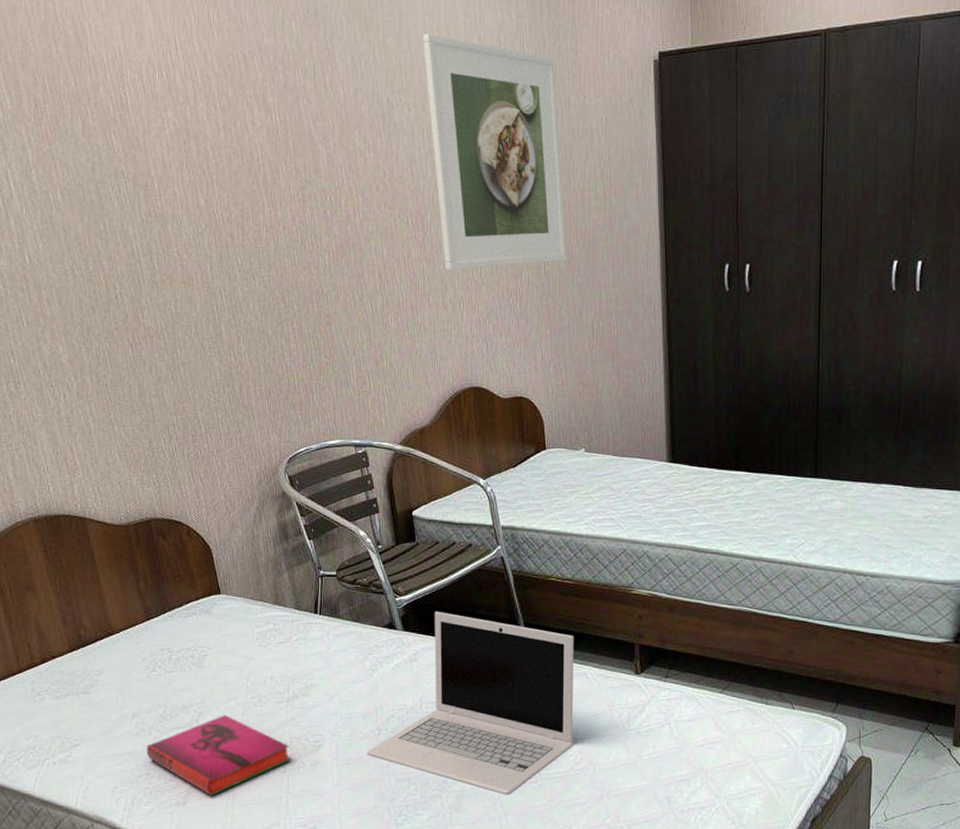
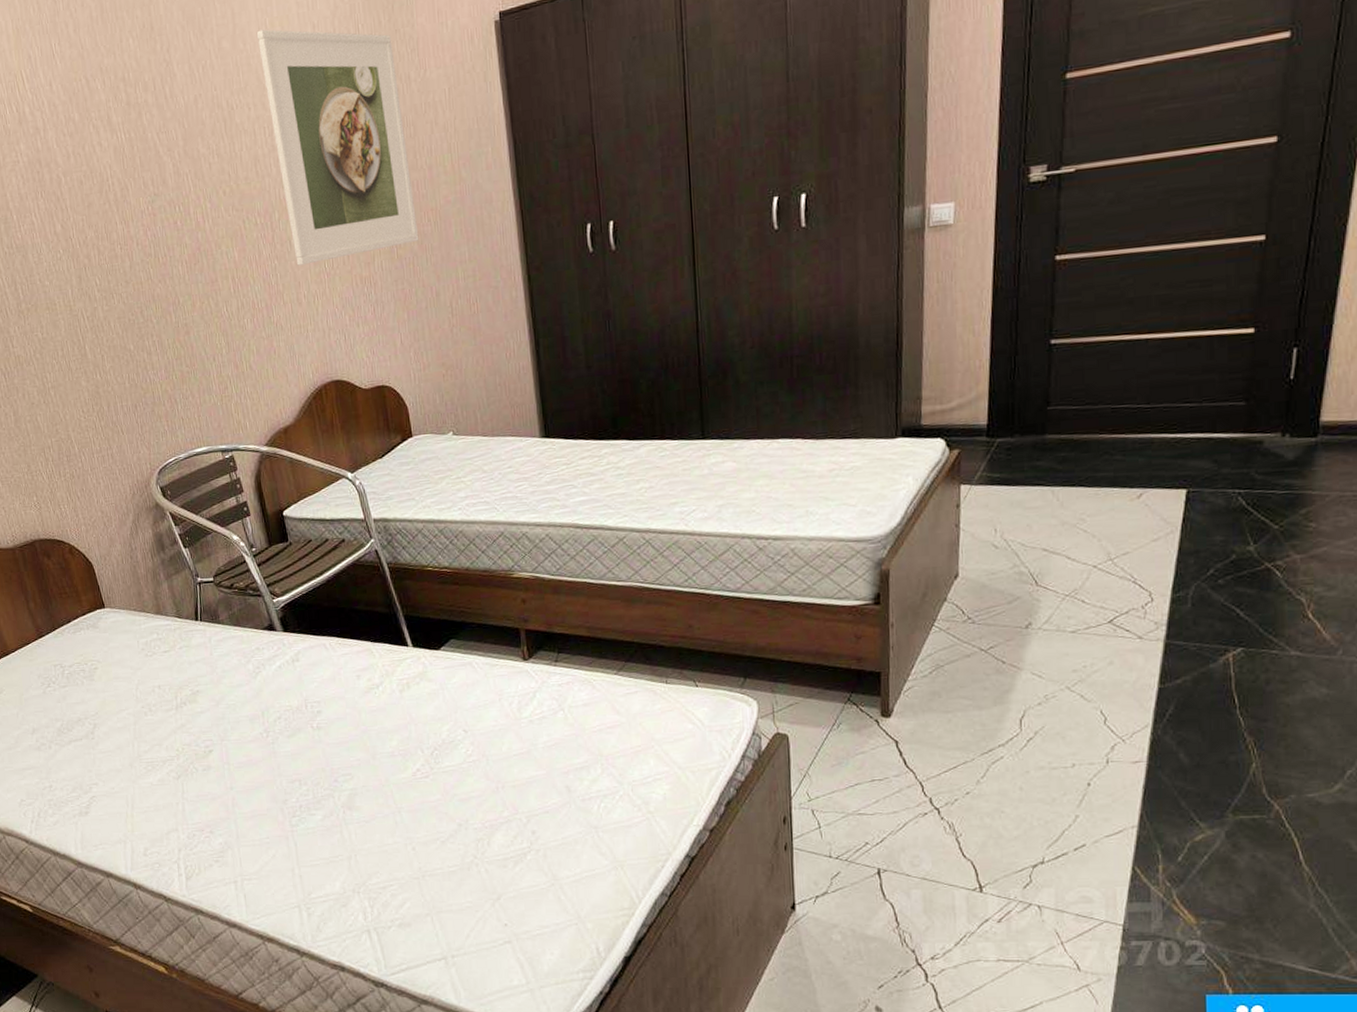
hardback book: present [146,715,291,796] -> none [47,725,184,805]
laptop: present [366,611,575,795] -> none [256,609,464,792]

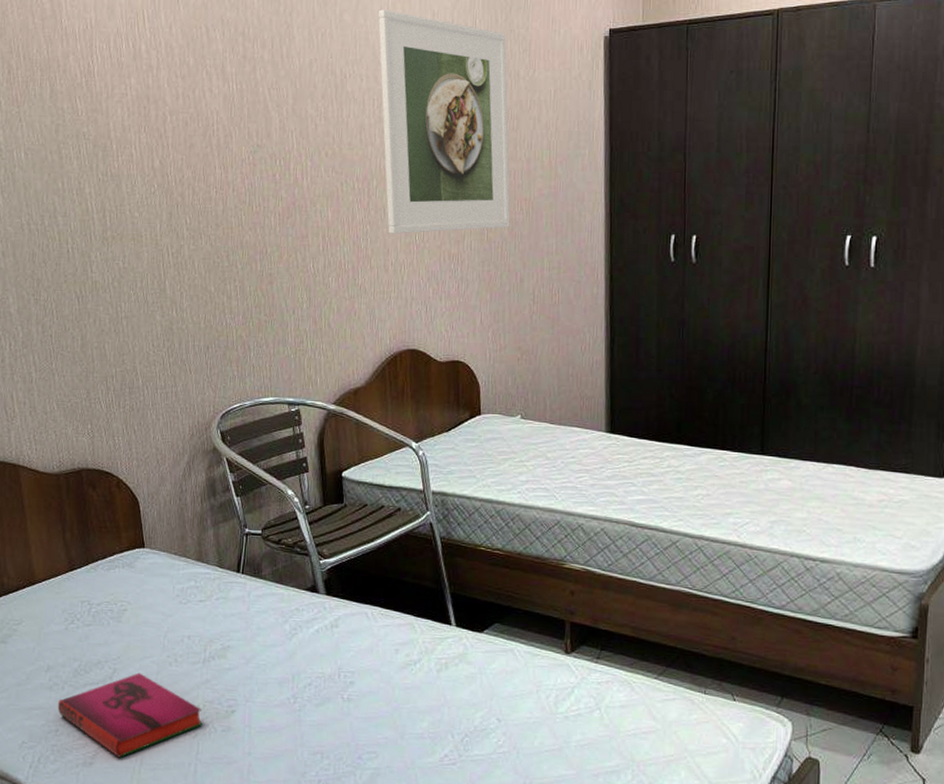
hardback book: none [47,725,184,805] -> present [57,673,203,758]

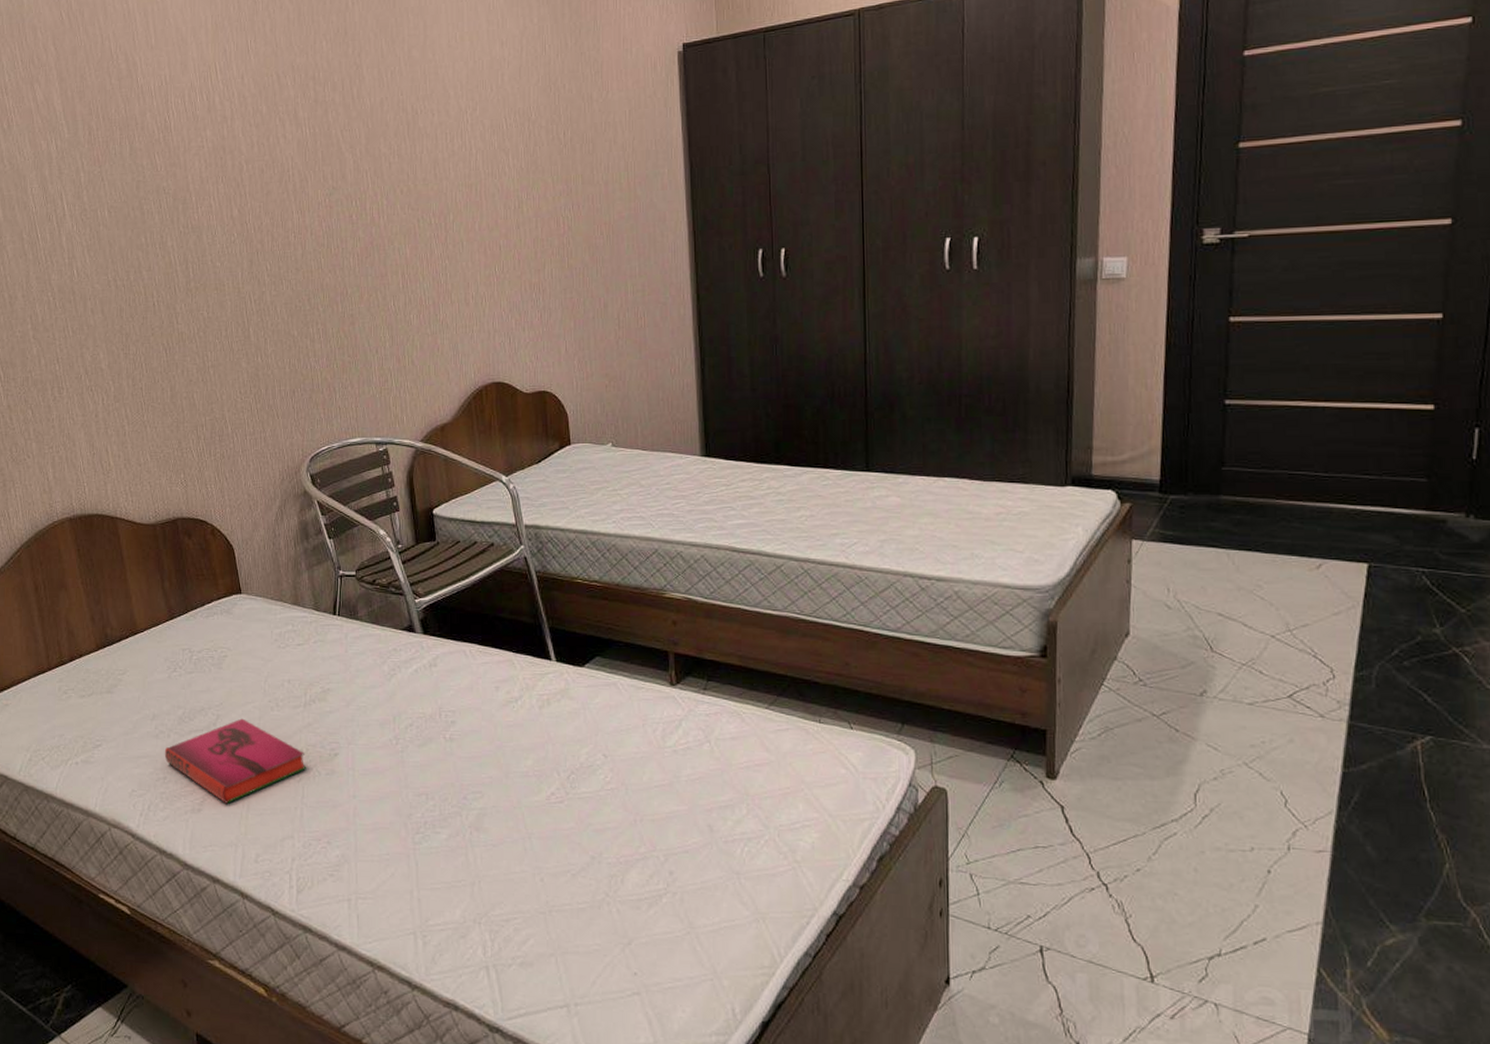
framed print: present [378,9,511,234] -> none [446,42,591,267]

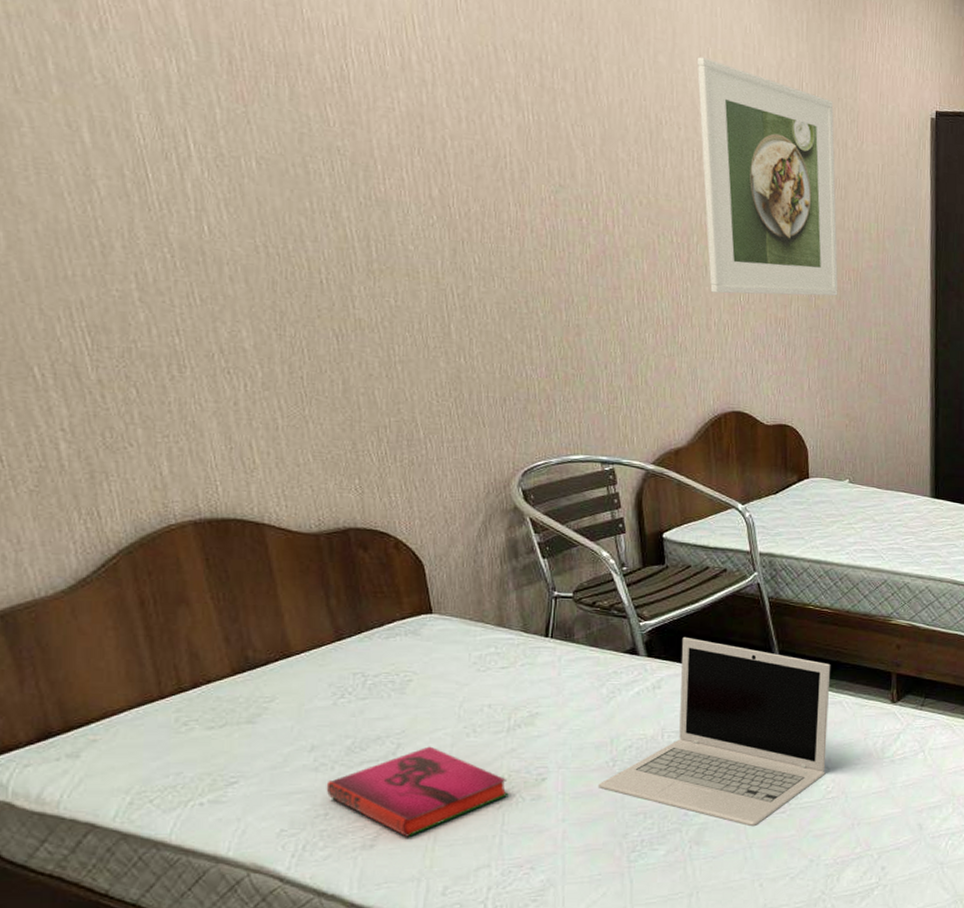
laptop: none [383,613,603,816] -> present [597,636,831,827]
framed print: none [446,42,591,267] -> present [696,57,838,296]

